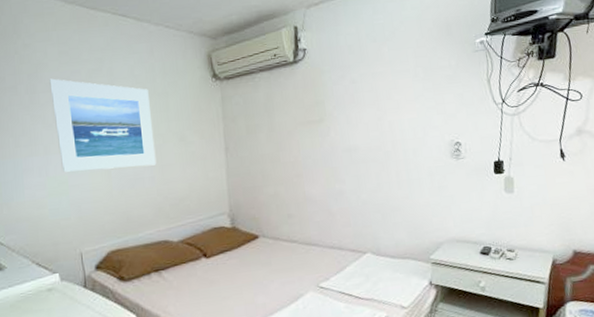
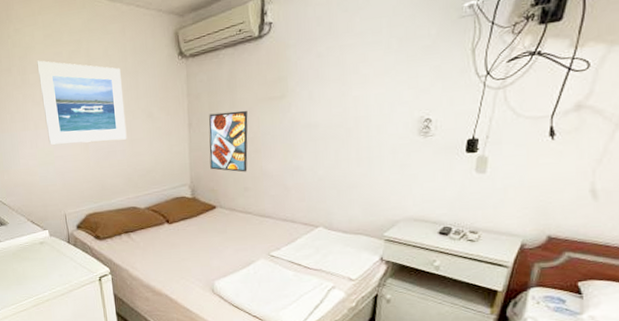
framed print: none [247,134,290,198] -> present [209,110,248,173]

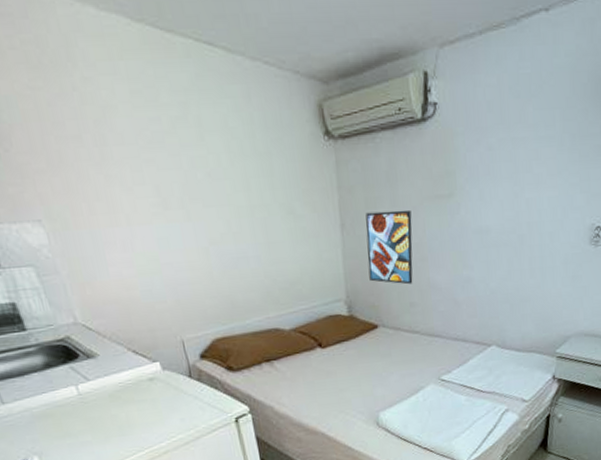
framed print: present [37,60,127,145] -> none [122,127,262,248]

